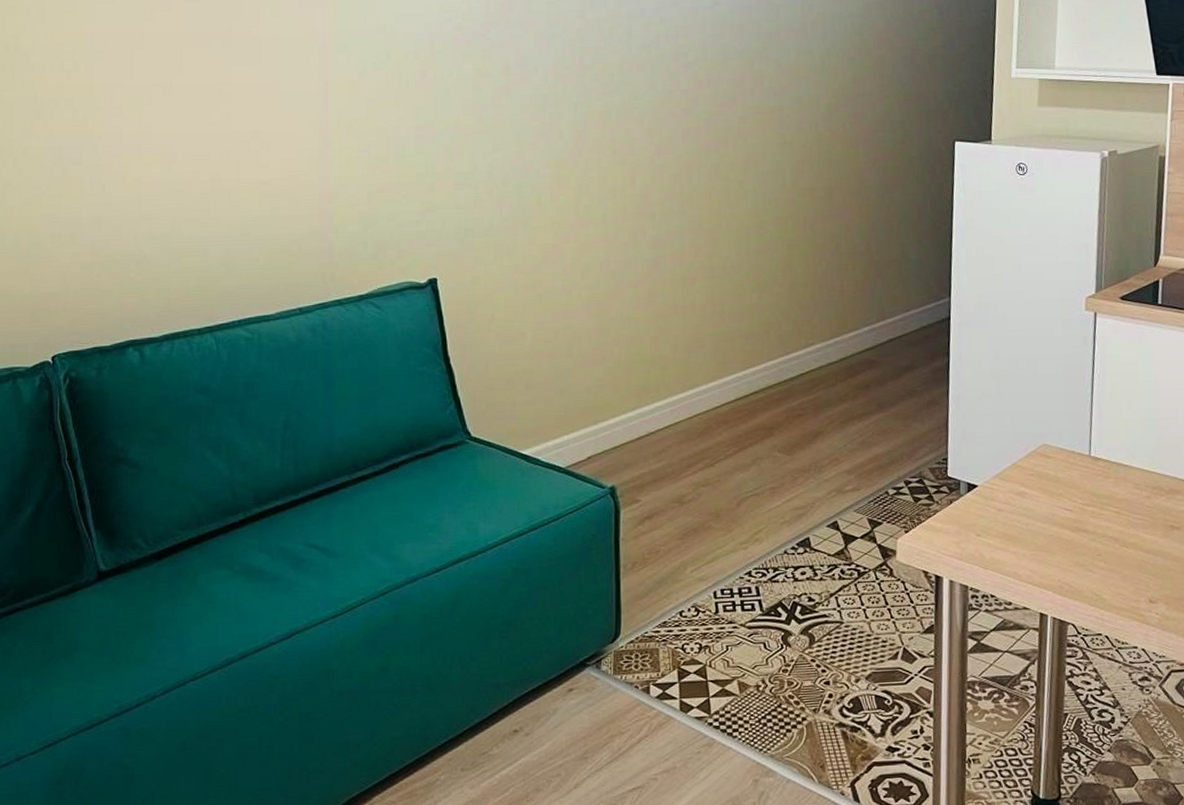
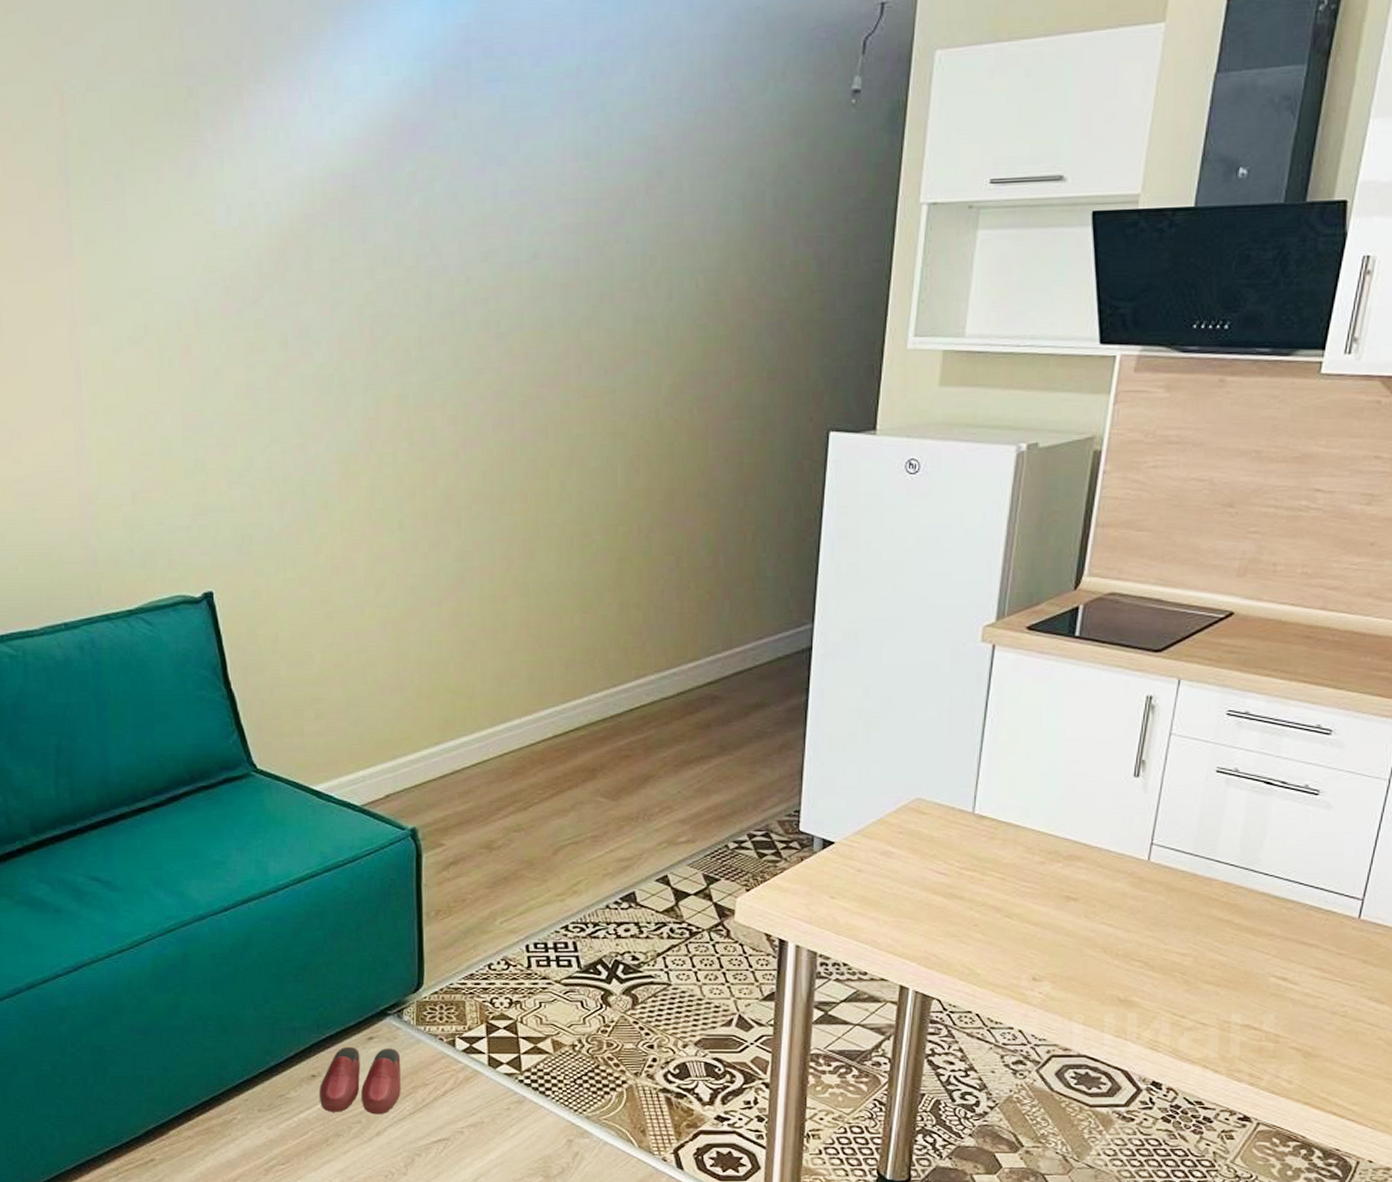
slippers: none [521,699,599,767] -> present [319,1046,401,1113]

